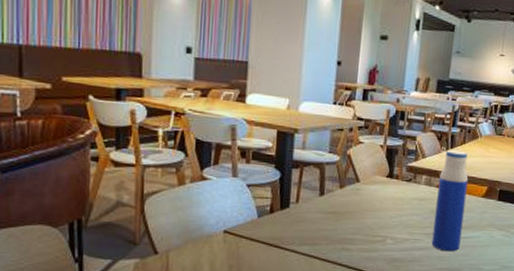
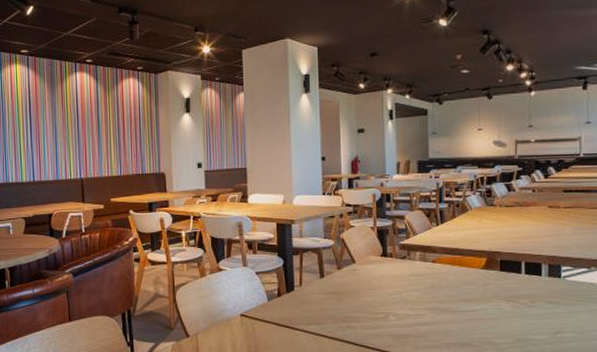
water bottle: present [431,150,469,252] -> none [434,225,466,326]

